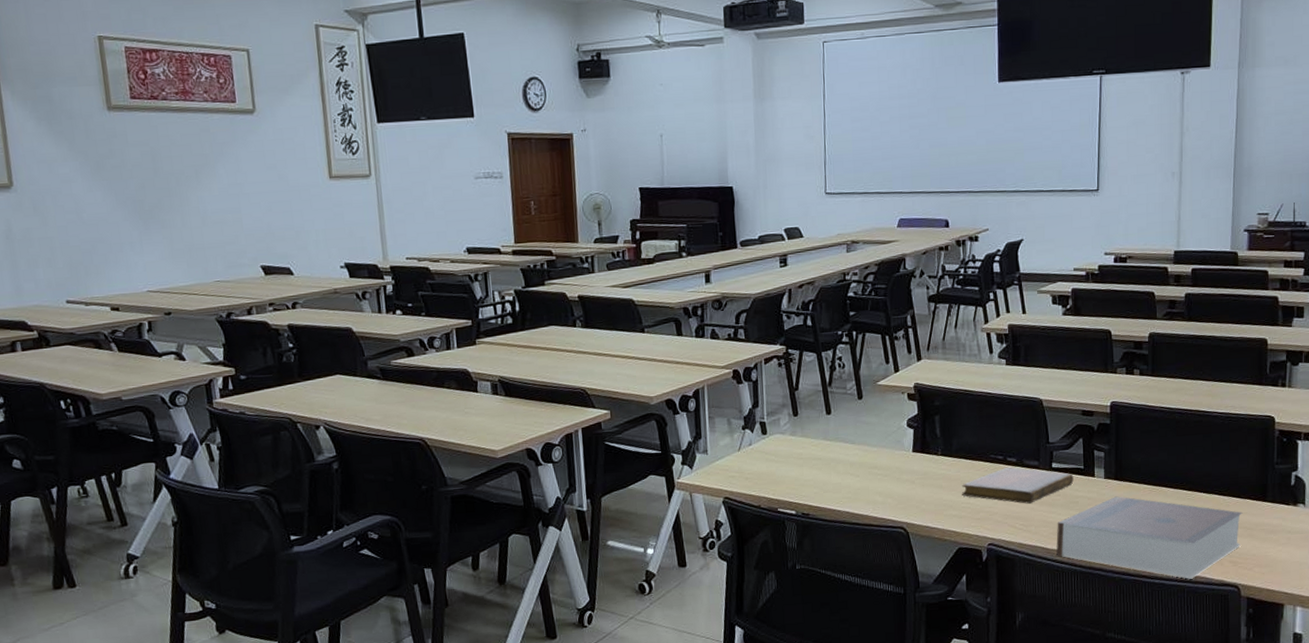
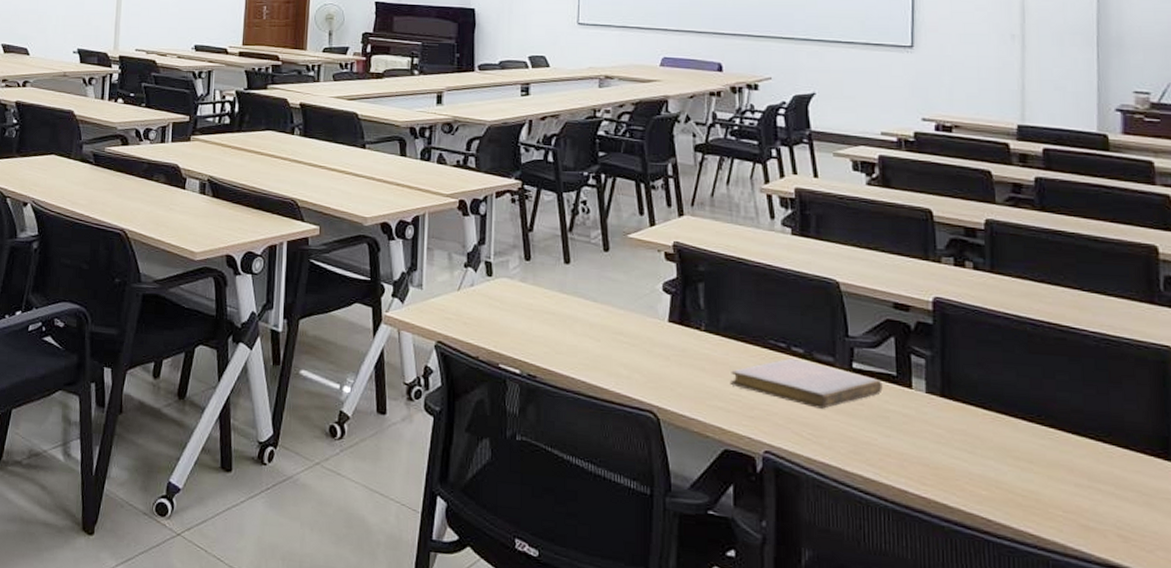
book: present [1056,496,1243,579] -> none [858,418,1134,549]

